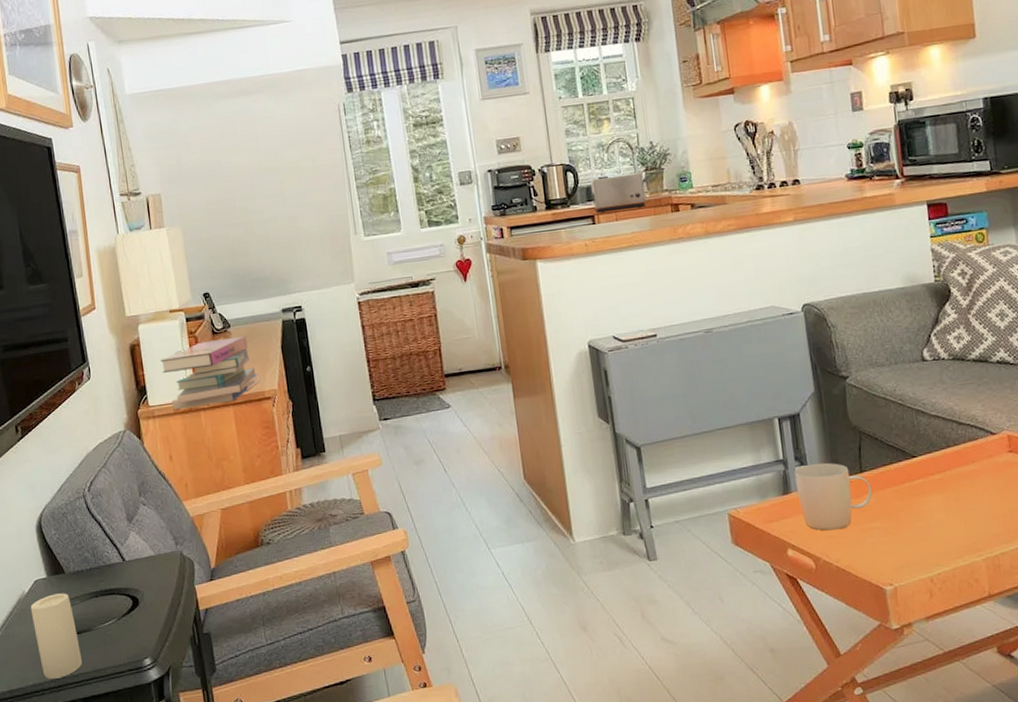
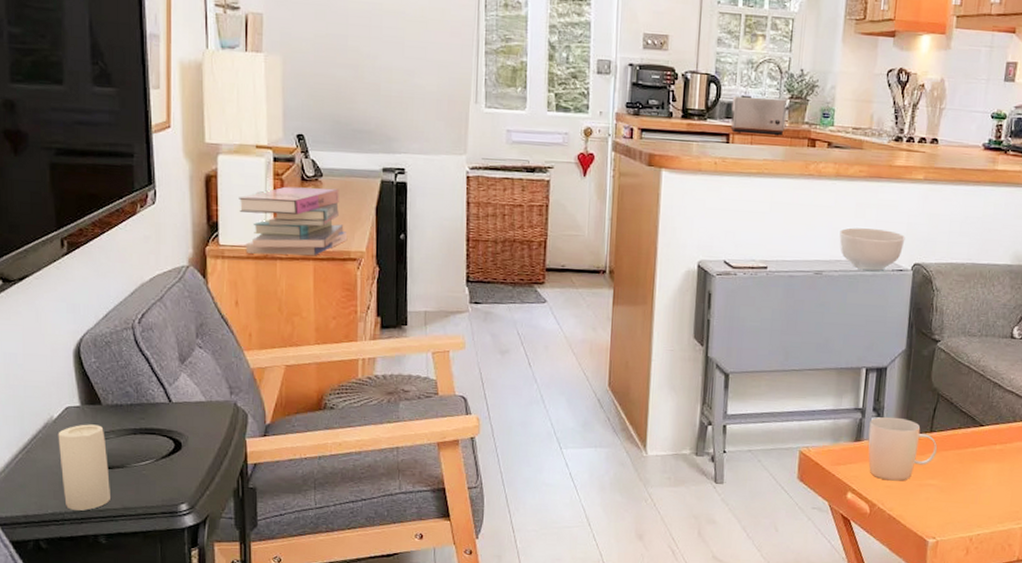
bowl: none [721,276,789,321] -> present [839,227,906,271]

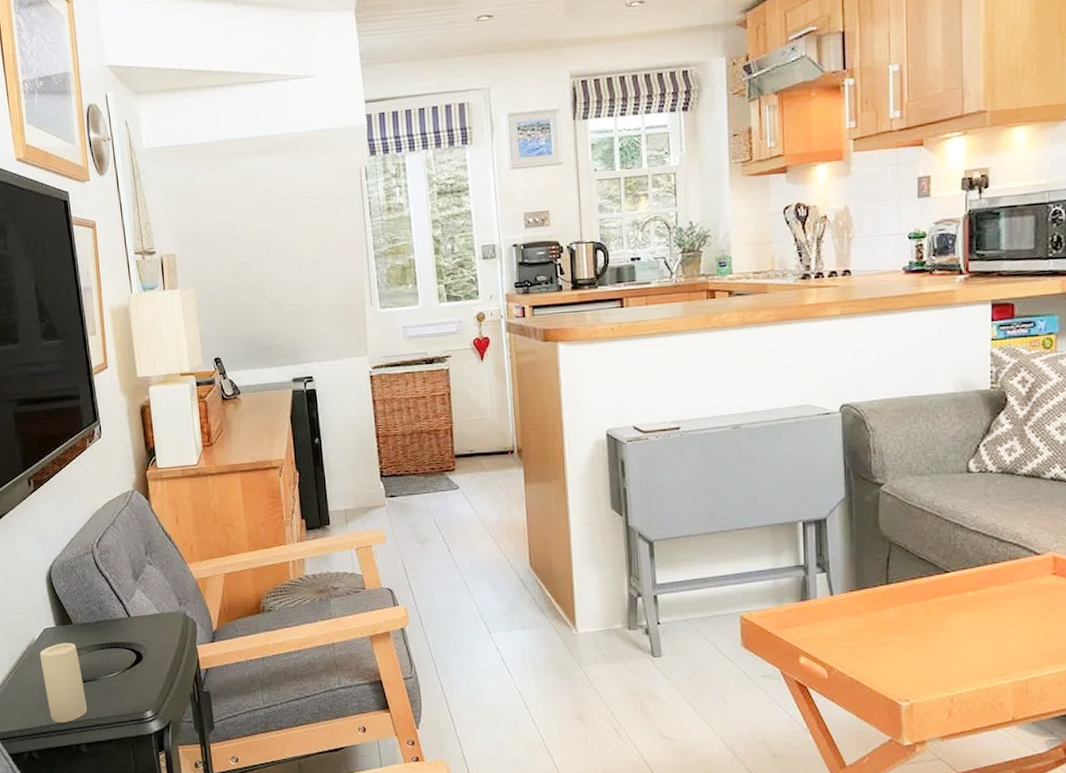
books: present [239,186,348,256] -> none [170,403,268,473]
toaster: present [730,95,788,137] -> none [621,254,681,296]
bowl: present [839,227,906,271] -> none [754,373,828,418]
mug: present [867,416,938,481] -> none [815,571,898,641]

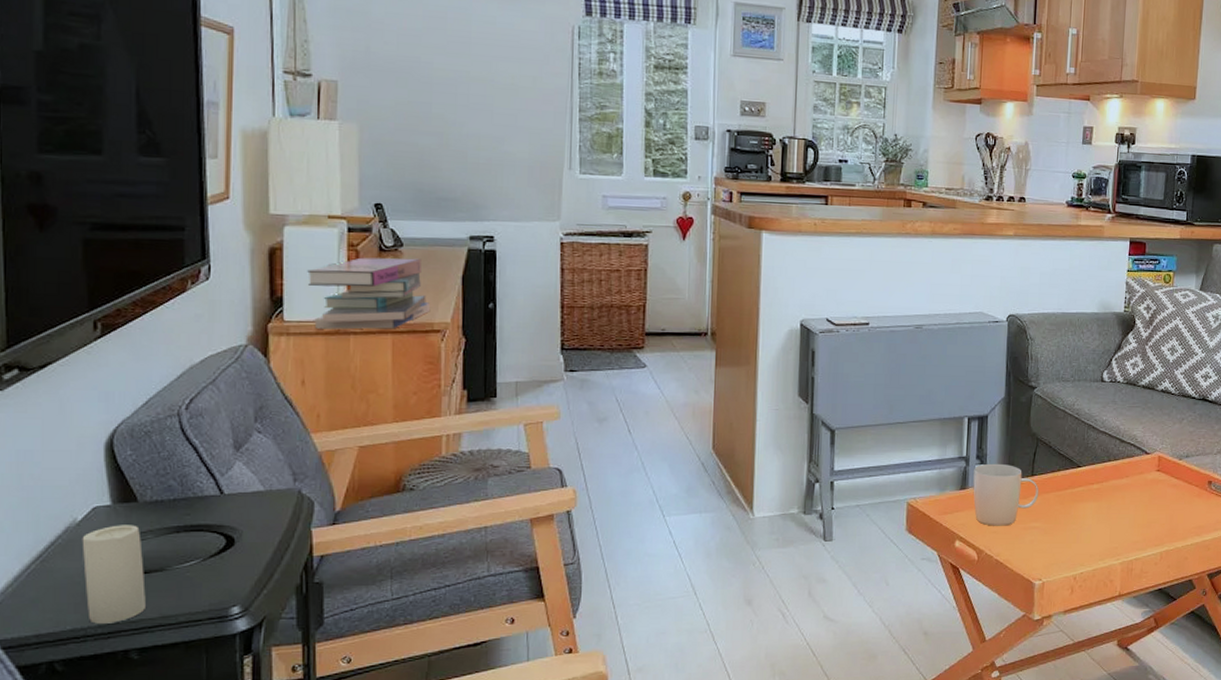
books: none [170,403,268,473] -> present [307,257,431,329]
mug: none [815,571,898,641] -> present [973,463,1039,526]

